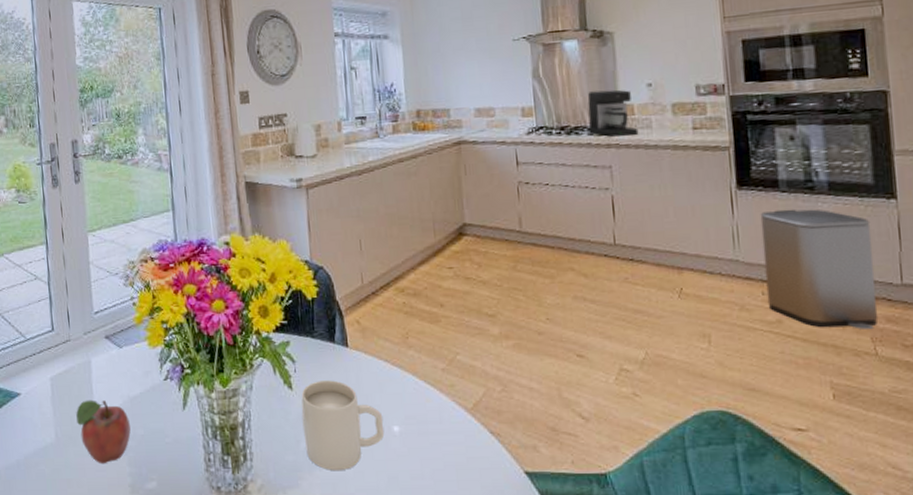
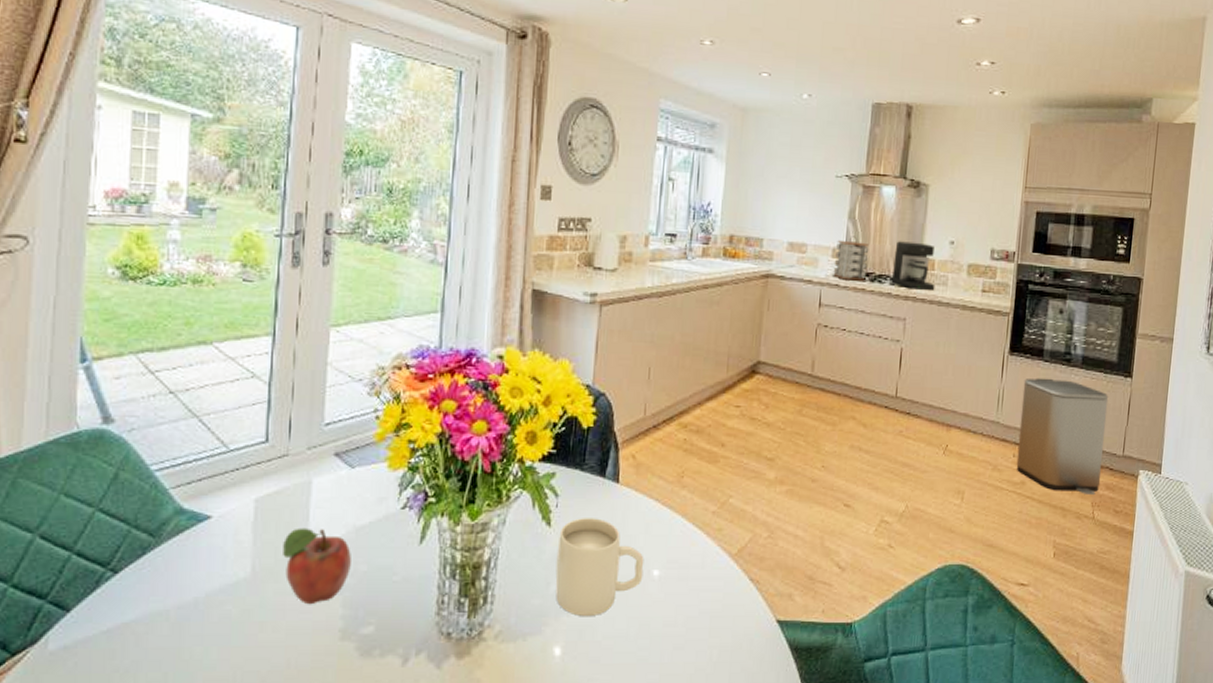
spice rack: none [524,93,561,137] -> present [833,236,870,281]

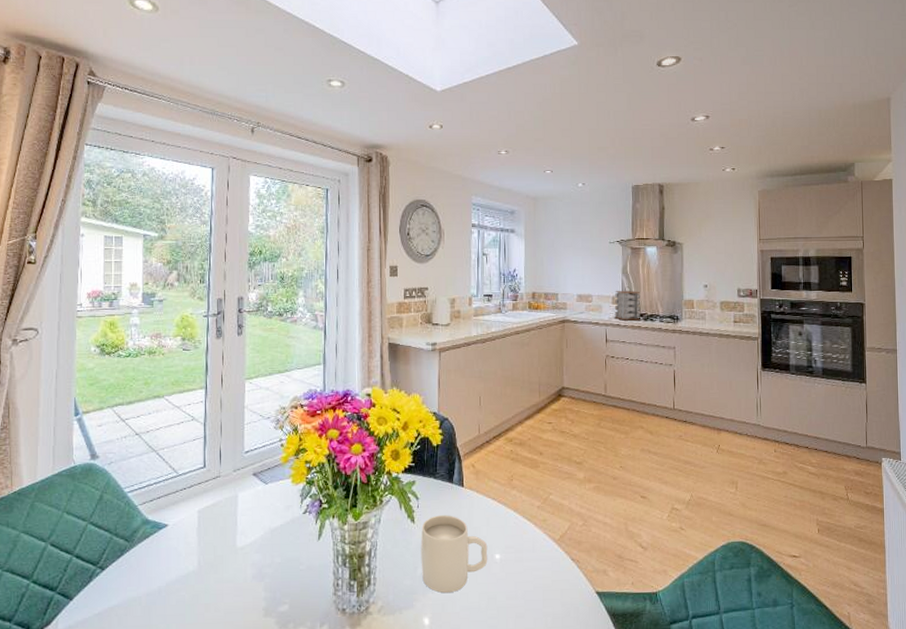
fruit: present [283,528,351,605] -> none [220,531,269,590]
coffee maker: present [891,241,935,292] -> none [660,288,696,325]
pedal bin: present [1016,378,1109,496] -> none [776,387,850,481]

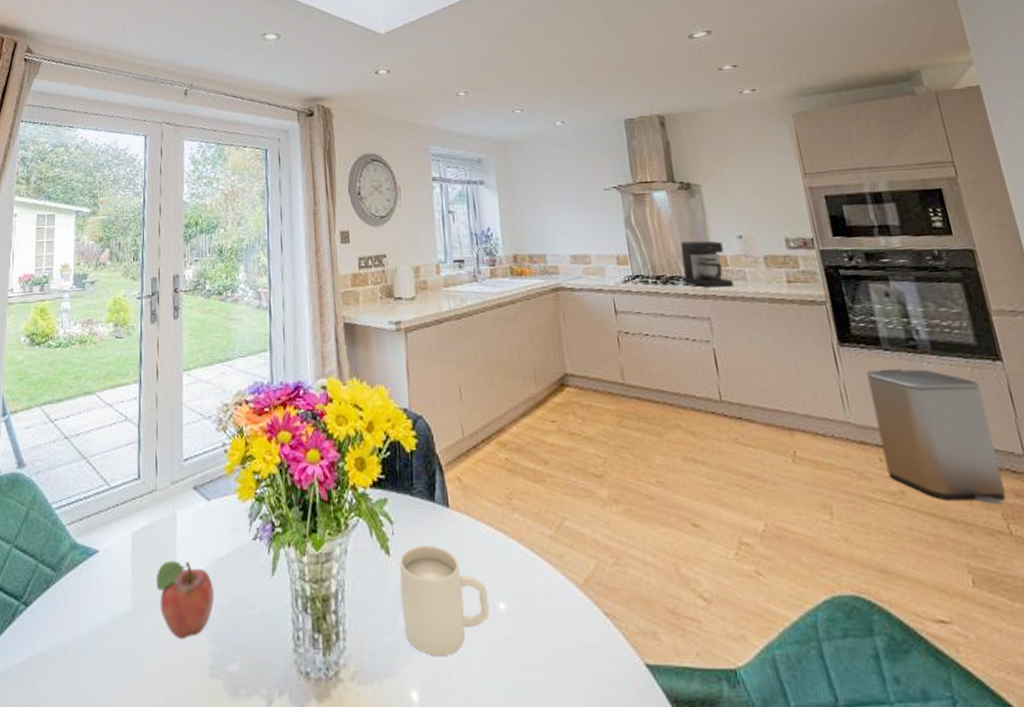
fruit: none [220,531,269,590] -> present [156,560,214,640]
spice rack: present [614,286,641,321] -> none [619,242,657,286]
coffee maker: none [660,288,696,325] -> present [681,240,734,288]
pedal bin: none [776,387,850,481] -> present [866,368,1006,506]

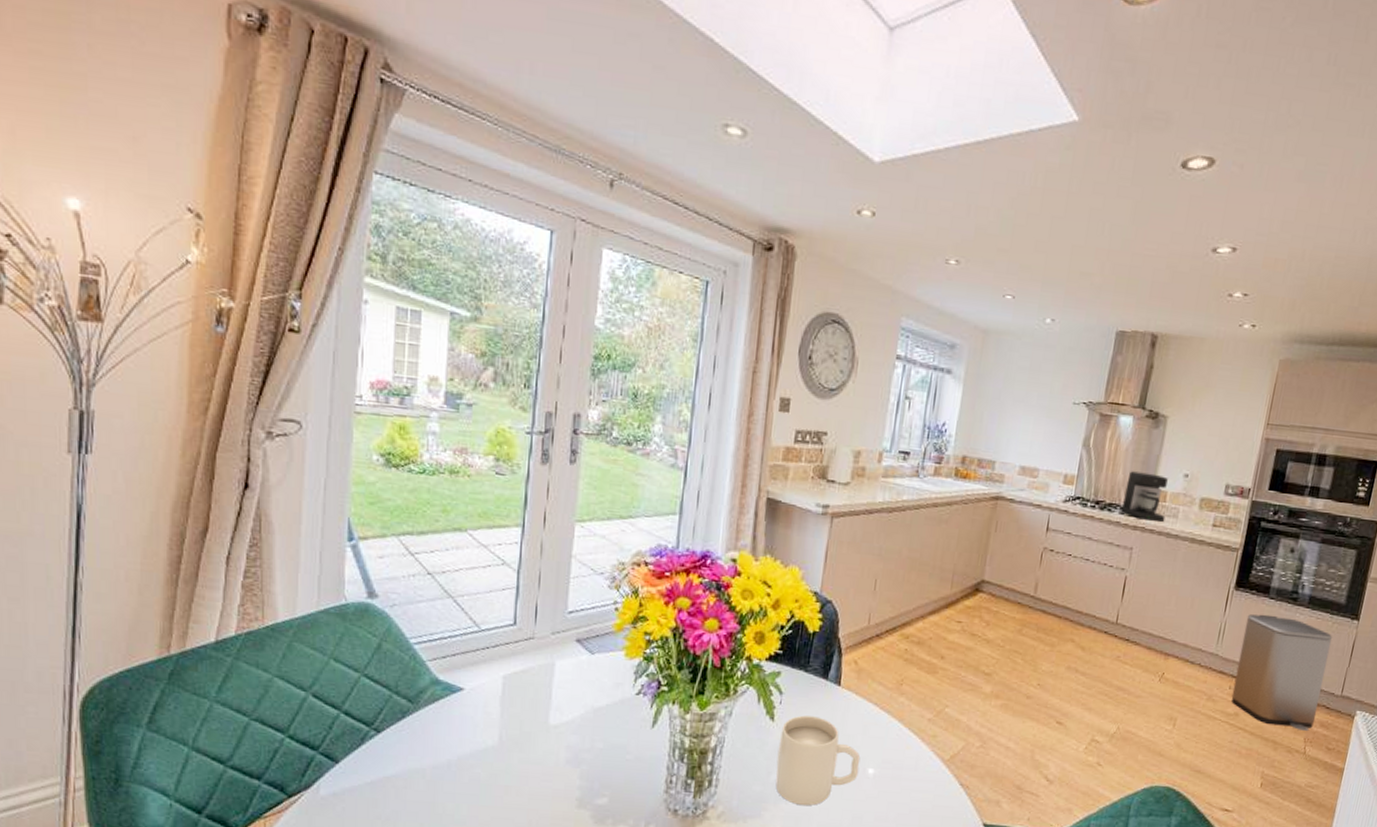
fruit: present [156,560,214,640] -> none [527,705,589,775]

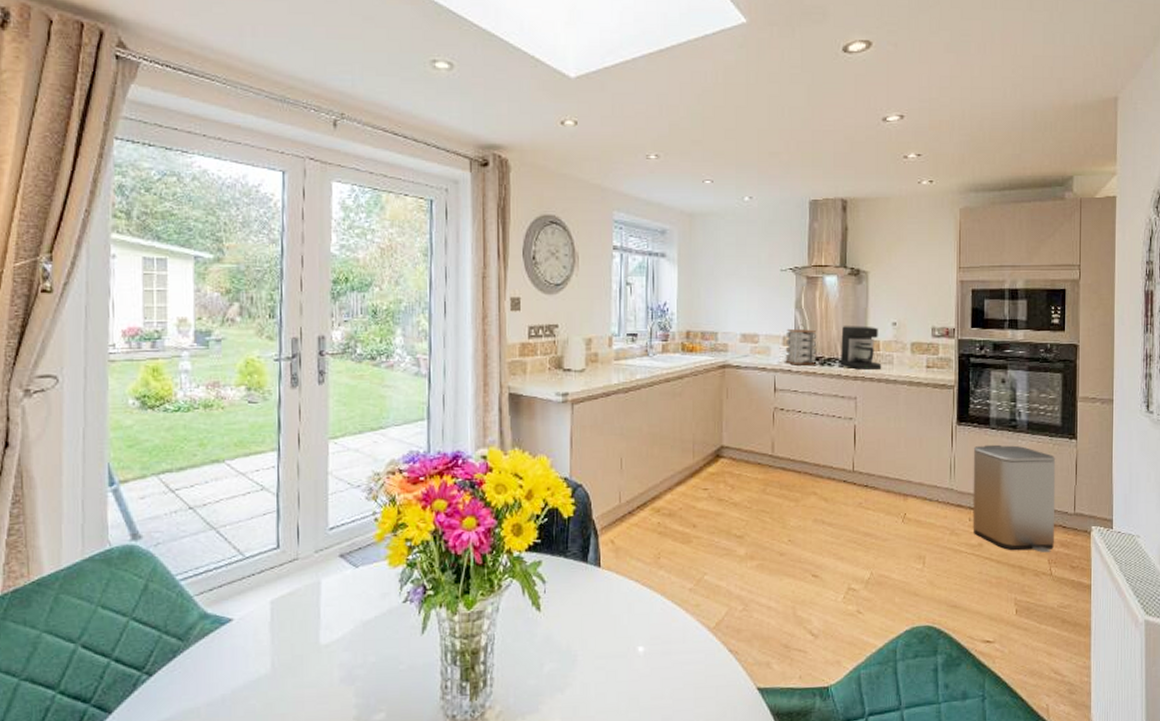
mug: present [775,715,861,806] -> none [548,601,629,694]
spice rack: none [1063,463,1102,509] -> present [785,324,817,366]

